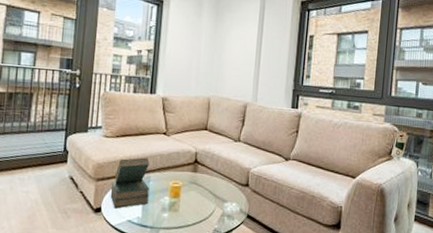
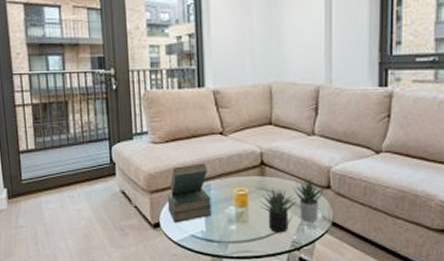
succulent plant: none [190,176,244,222] -> present [259,178,324,233]

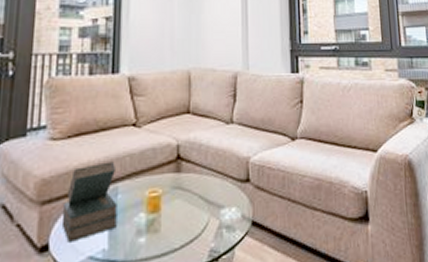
succulent plant: present [259,178,324,233] -> none [173,171,244,242]

